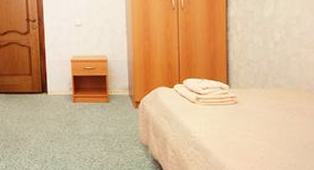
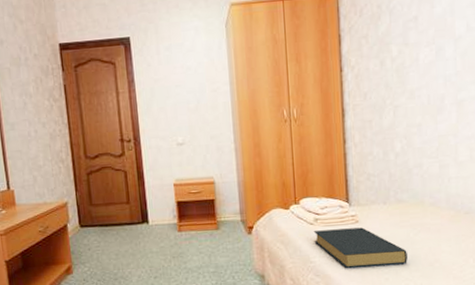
hardback book: none [195,108,283,144] -> present [313,227,408,268]

